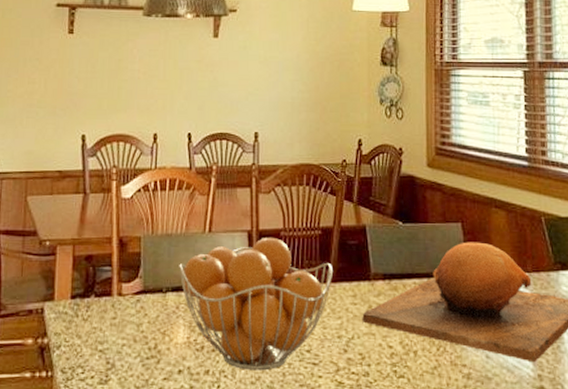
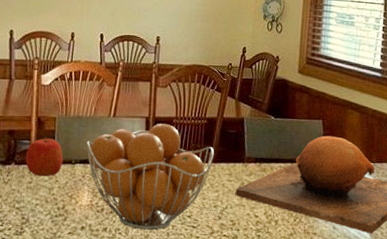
apple: none [107,260,152,310] -> present [25,136,64,177]

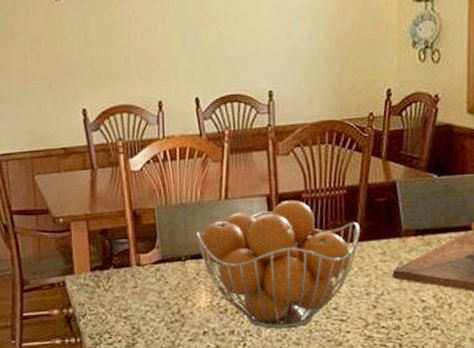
apple: present [25,136,64,177] -> none [124,231,171,279]

